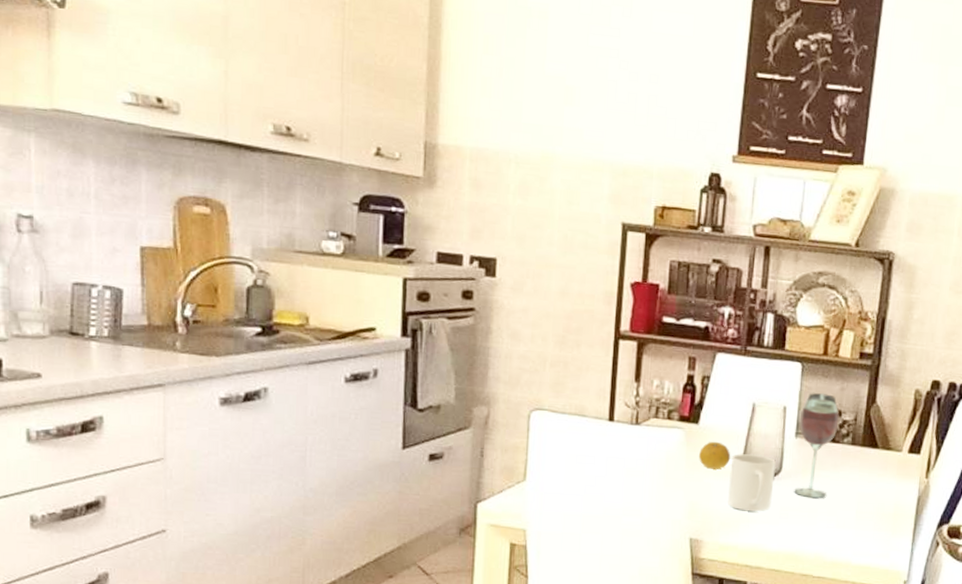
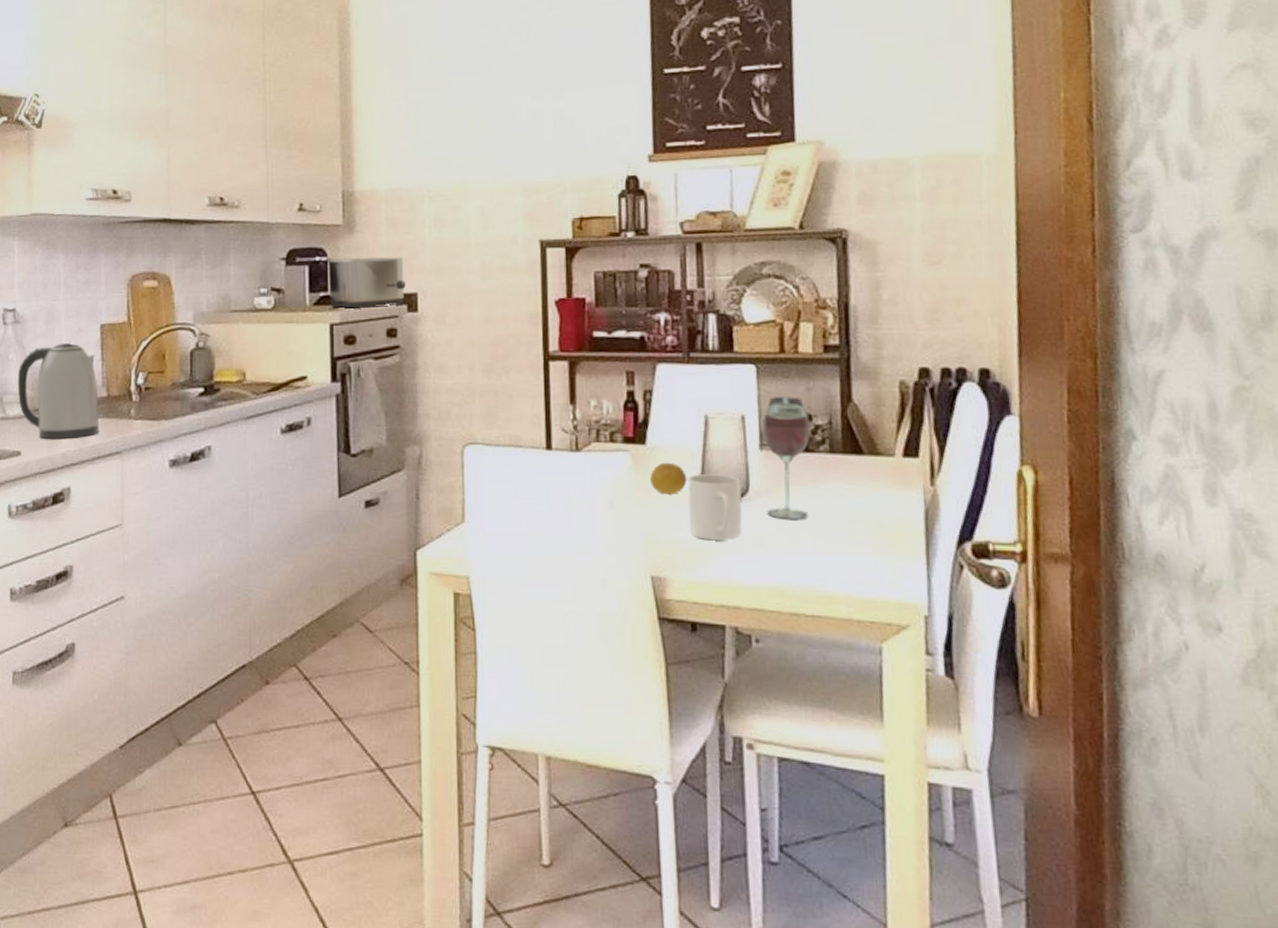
kettle: none [36,262,139,367] -> present [17,343,100,440]
toaster: none [404,211,485,268] -> present [329,257,406,308]

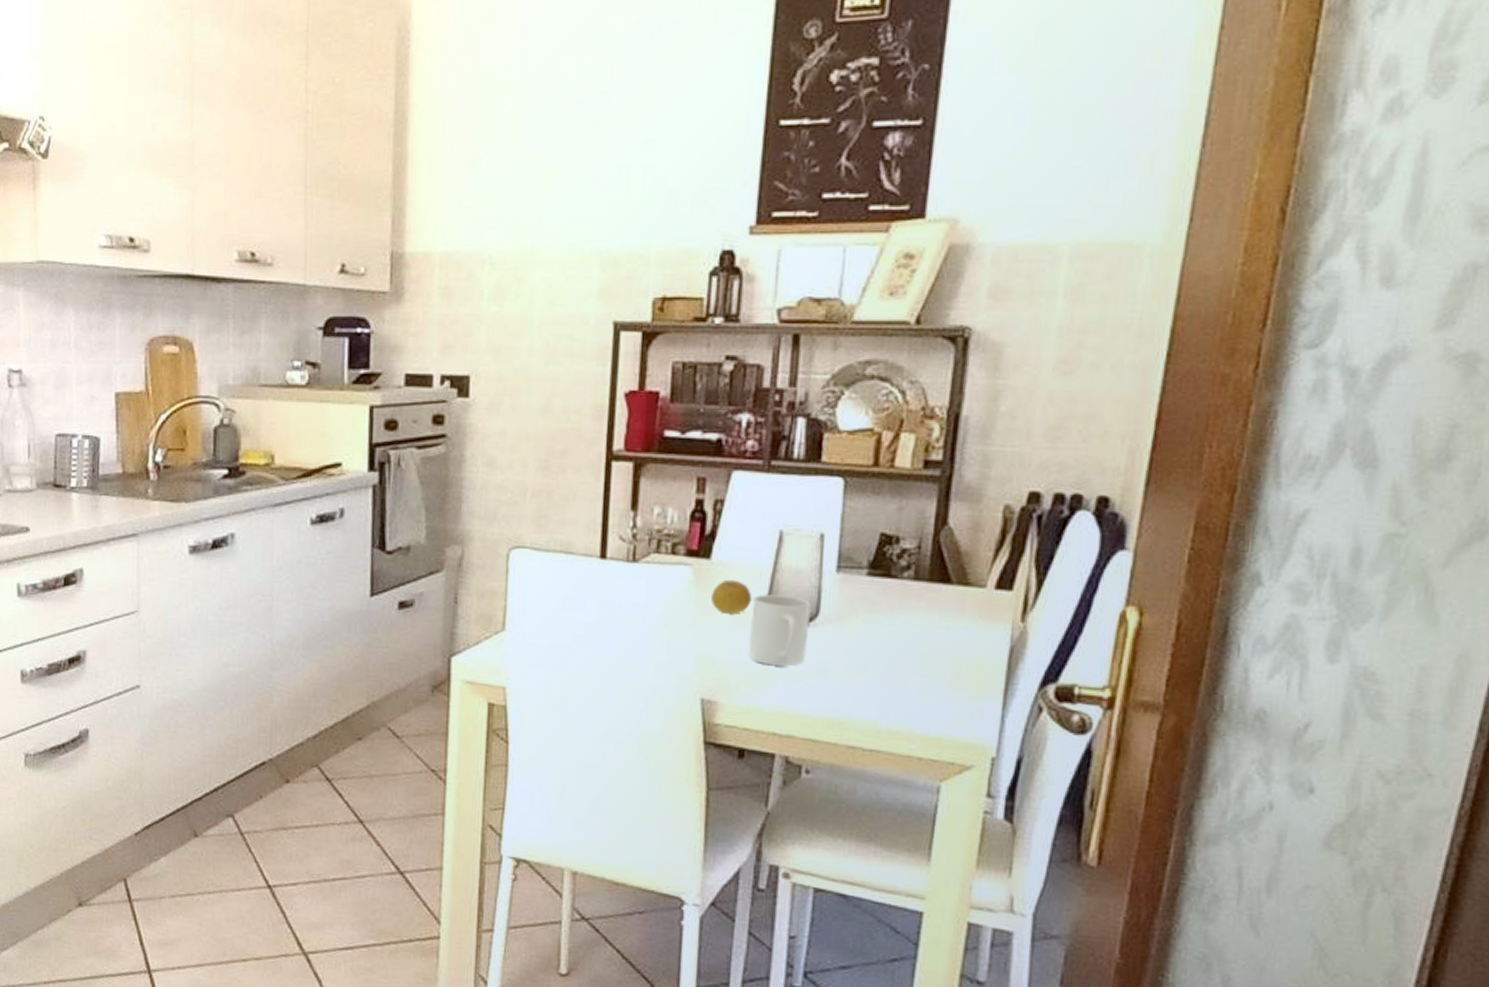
kettle: present [17,343,100,440] -> none [25,412,114,518]
toaster: present [329,257,406,308] -> none [370,331,457,390]
wineglass: present [762,397,811,519] -> none [836,515,897,649]

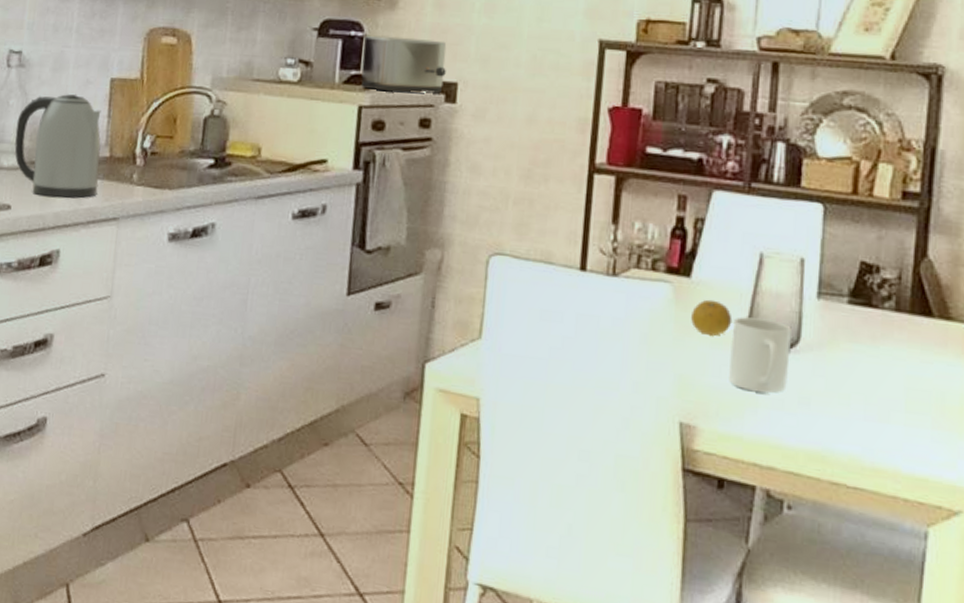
kettle: none [25,412,114,518] -> present [14,94,101,199]
toaster: none [370,331,457,390] -> present [361,35,447,94]

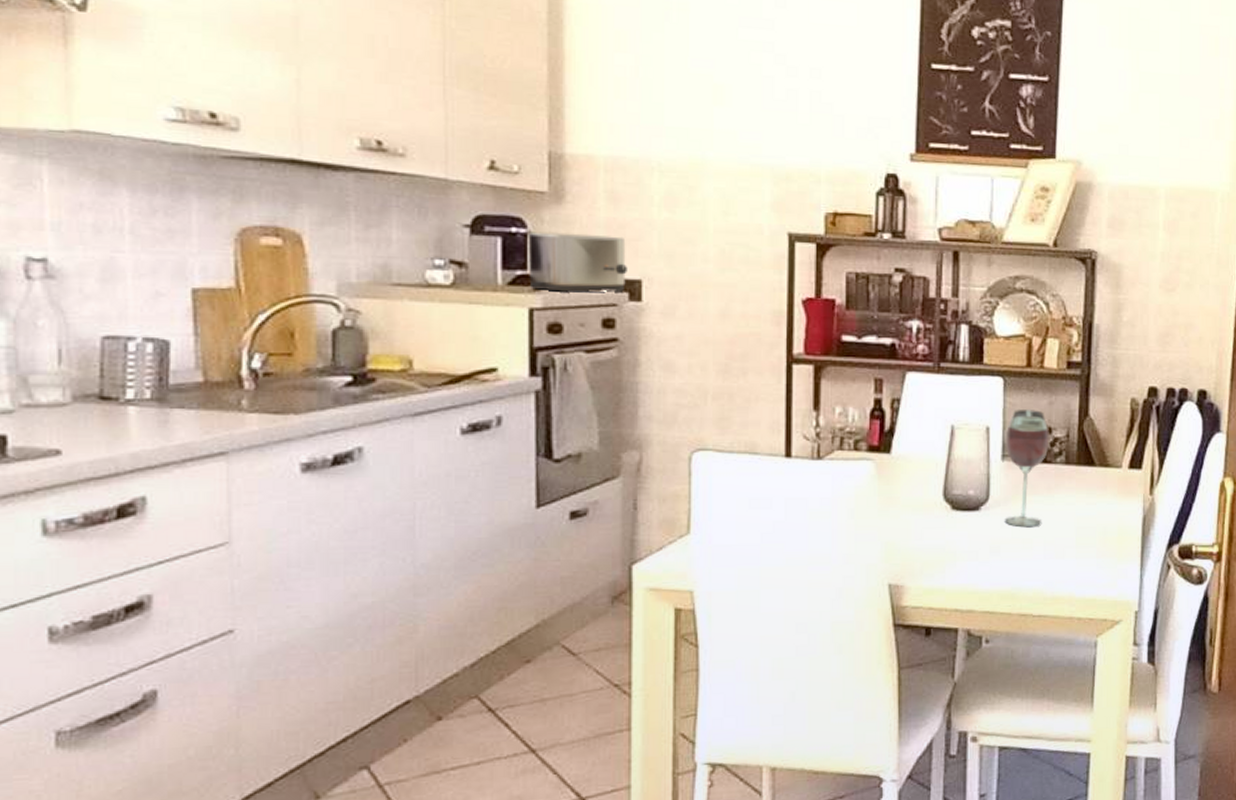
kettle: present [14,94,101,199] -> none [53,310,192,436]
fruit: present [691,299,733,336] -> none [893,471,930,503]
mug: present [727,317,792,394] -> none [929,483,982,548]
wineglass: none [817,242,877,380] -> present [1005,410,1049,526]

